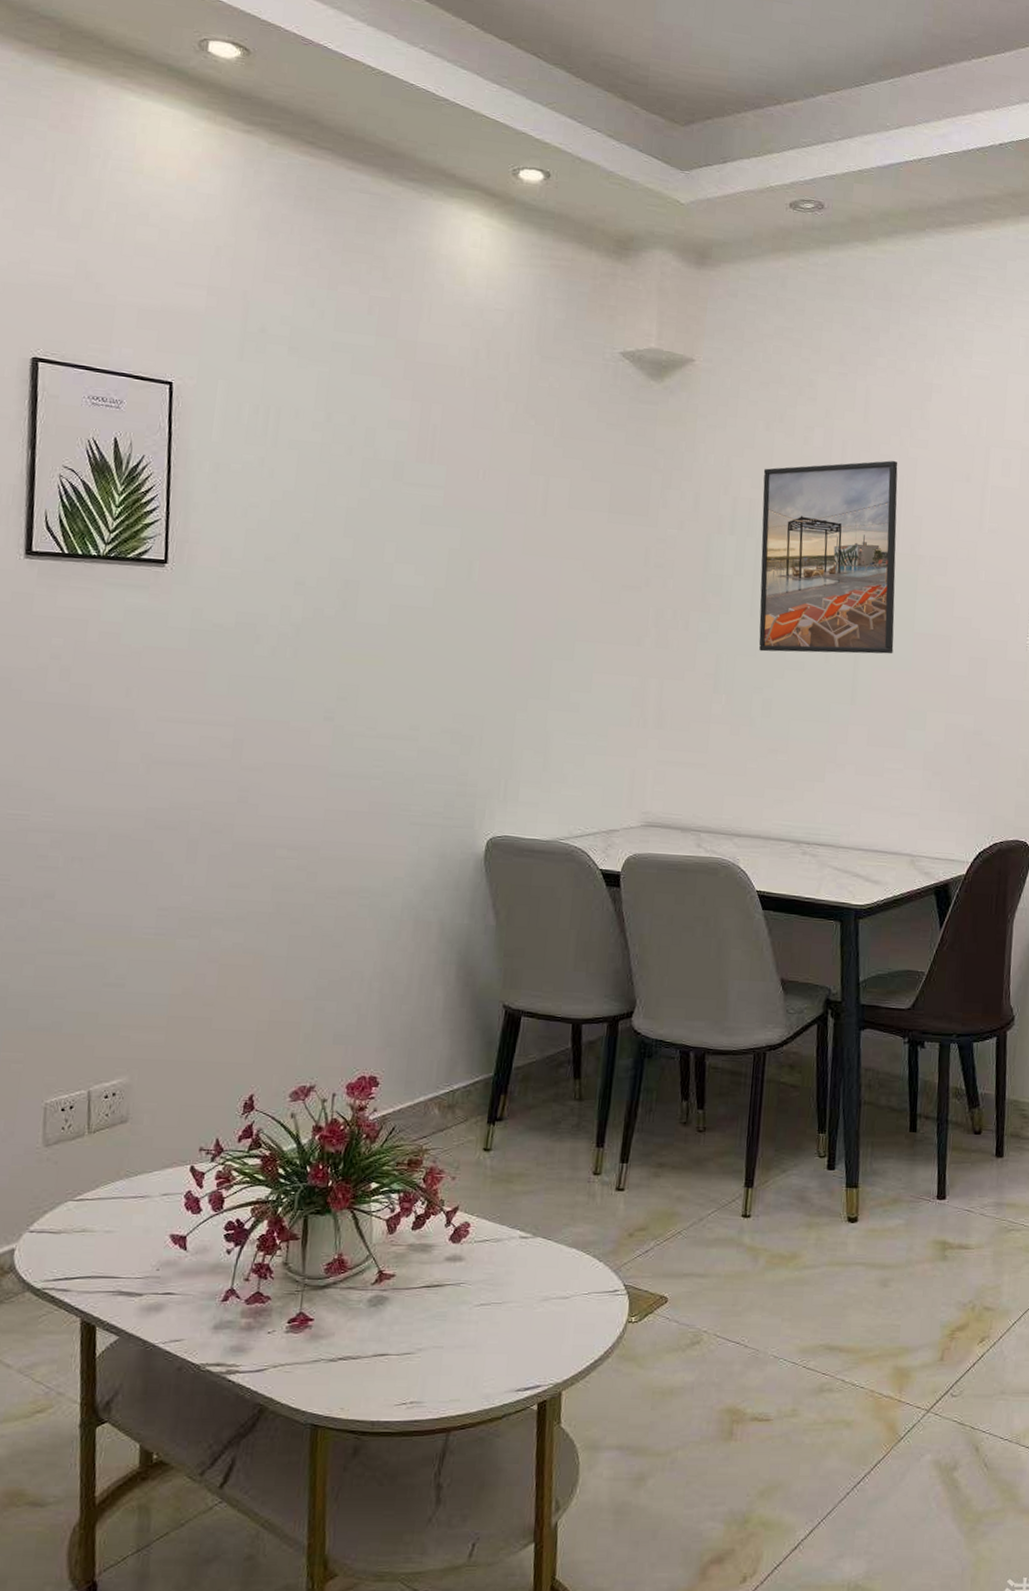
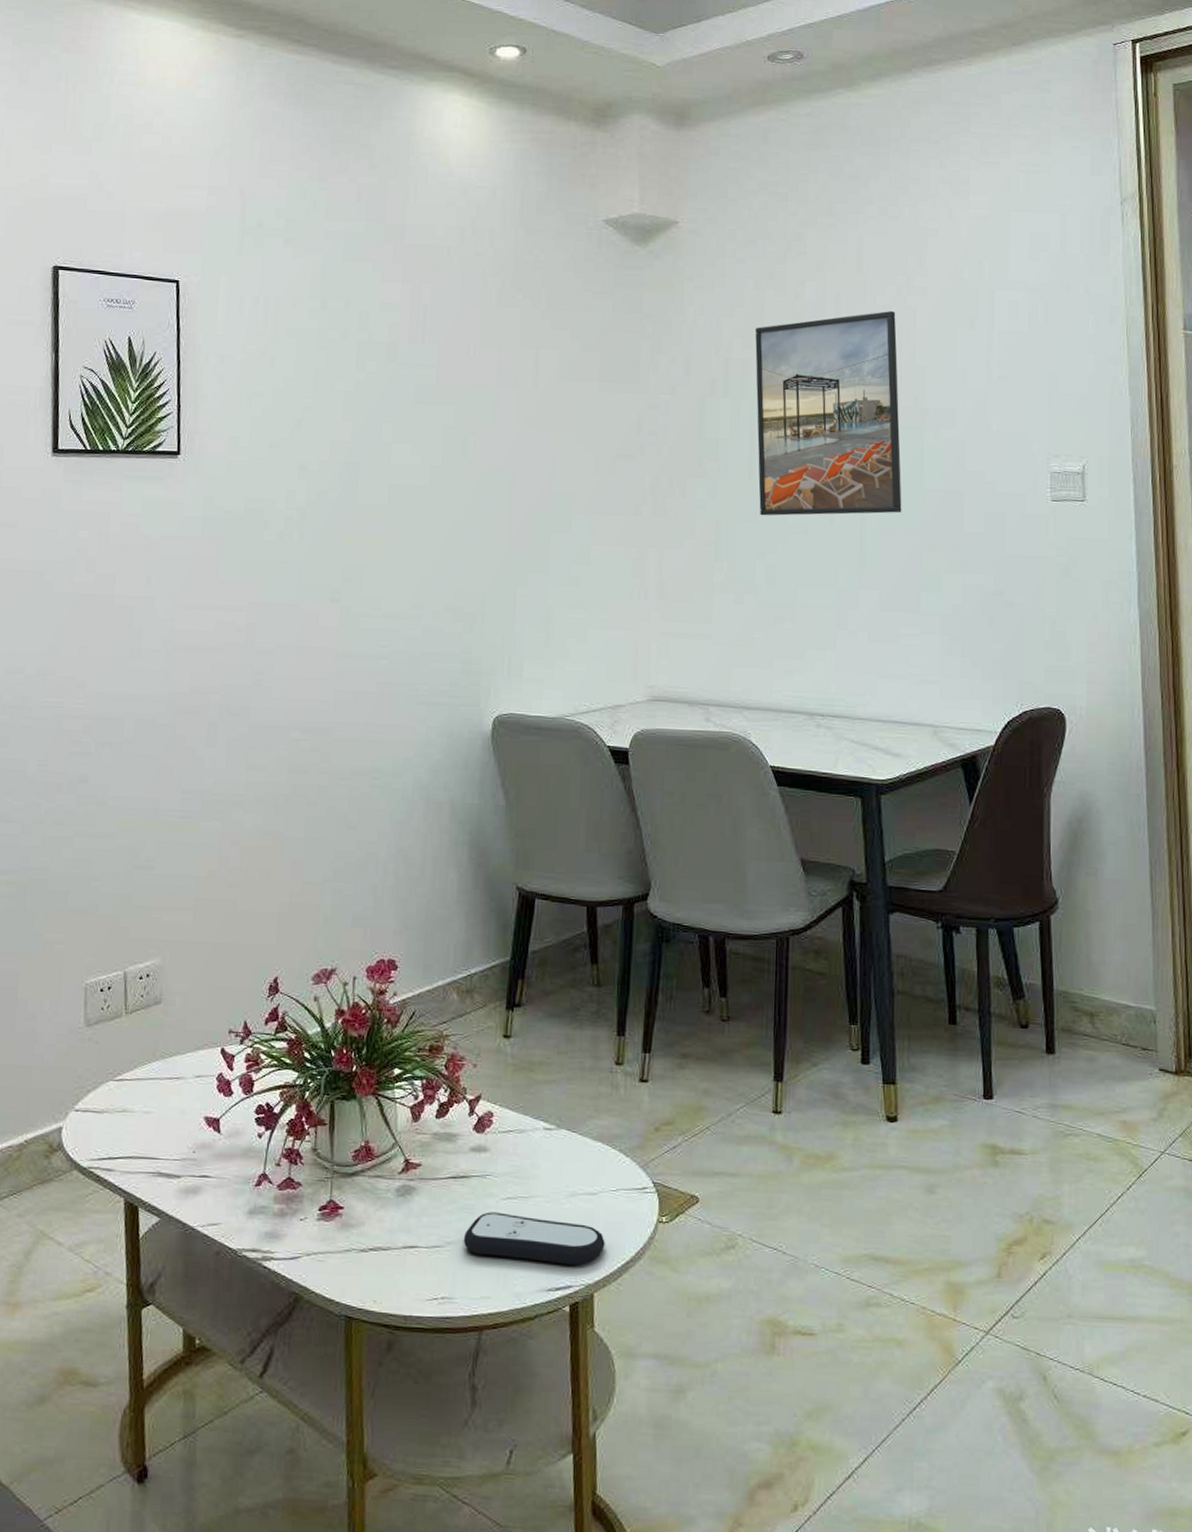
remote control: none [434,1318,575,1366] -> present [463,1212,605,1266]

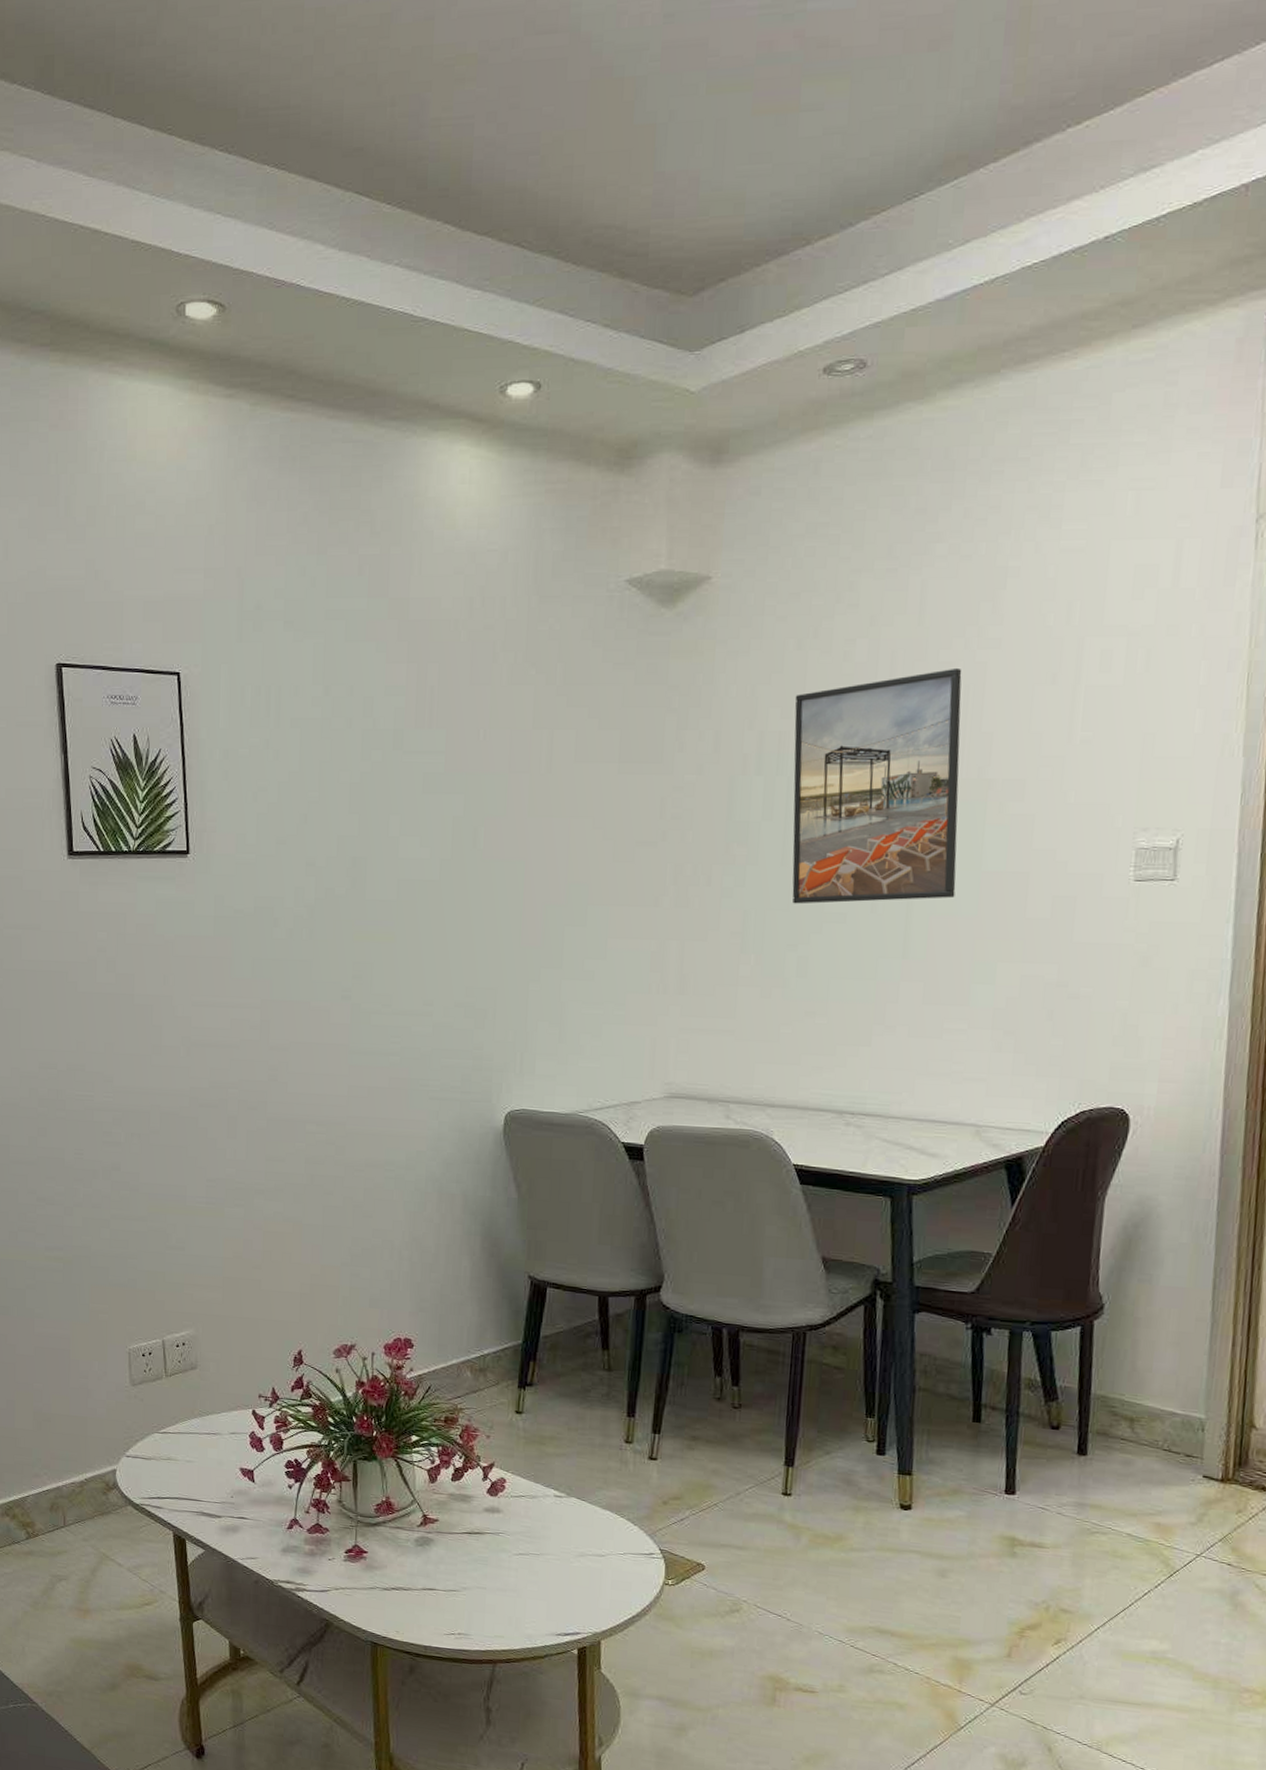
remote control: present [463,1212,605,1266] -> none [478,1564,613,1616]

